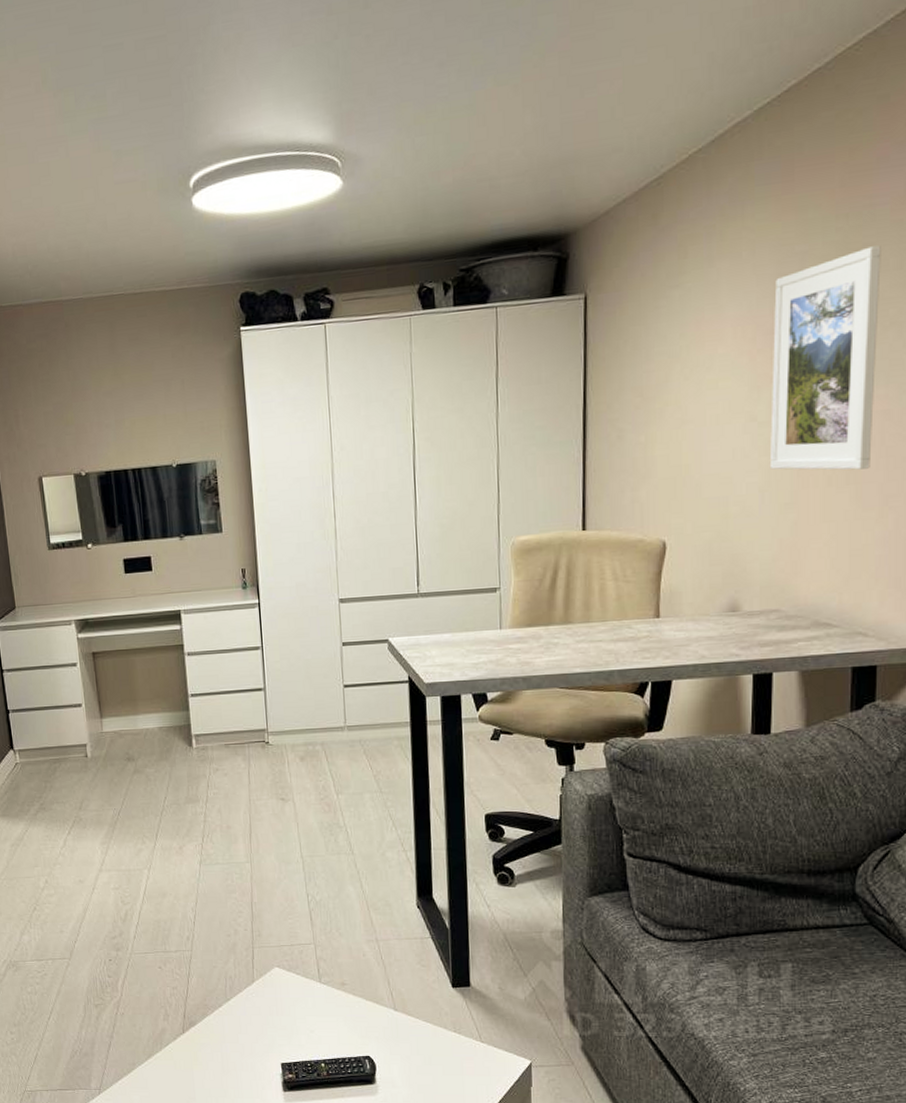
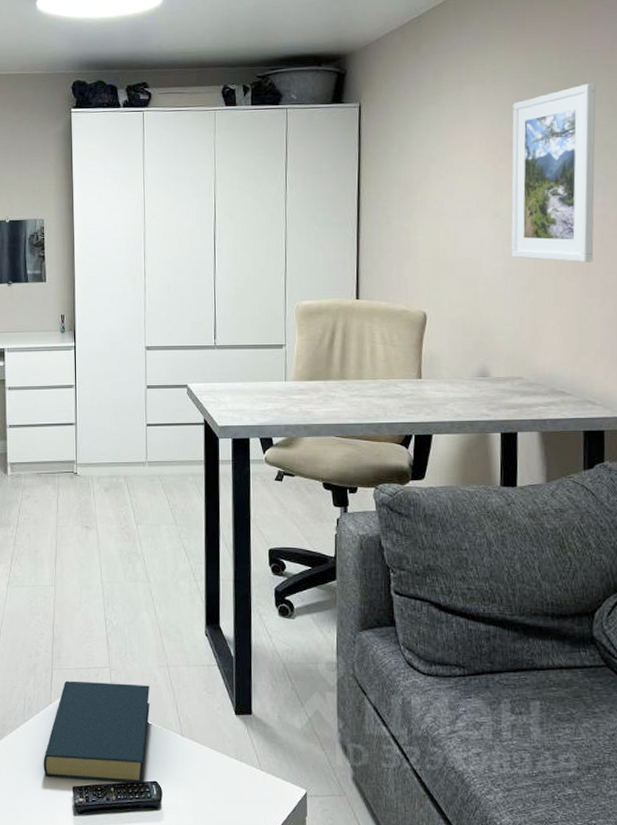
hardback book: none [248,958,360,1058] -> present [43,680,150,783]

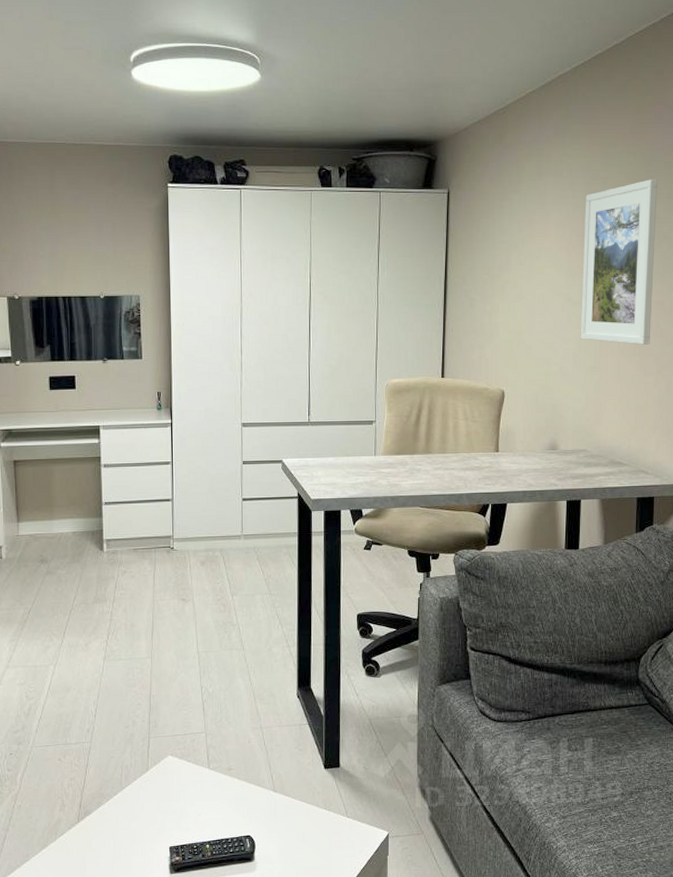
hardback book: present [43,680,150,783] -> none [140,746,244,840]

